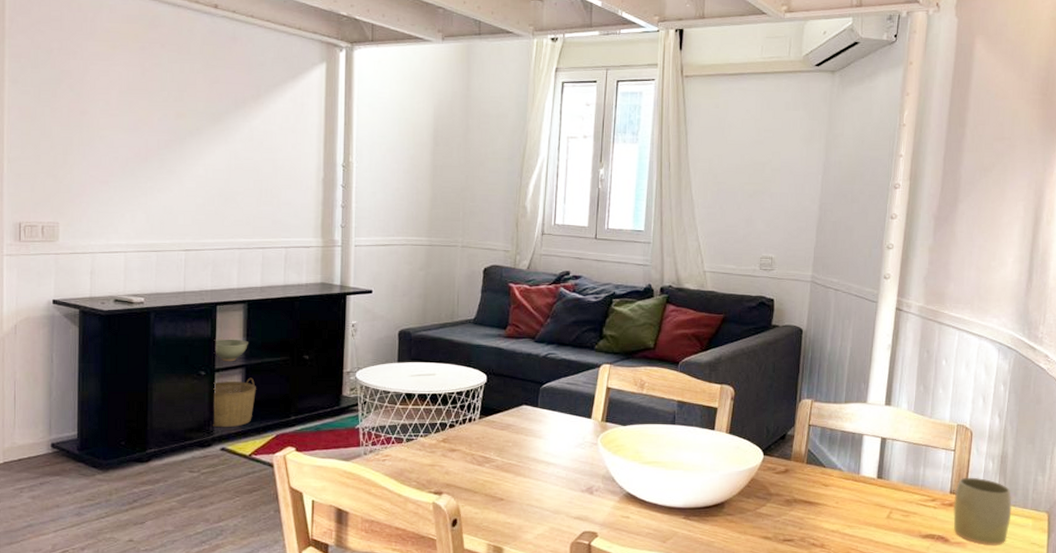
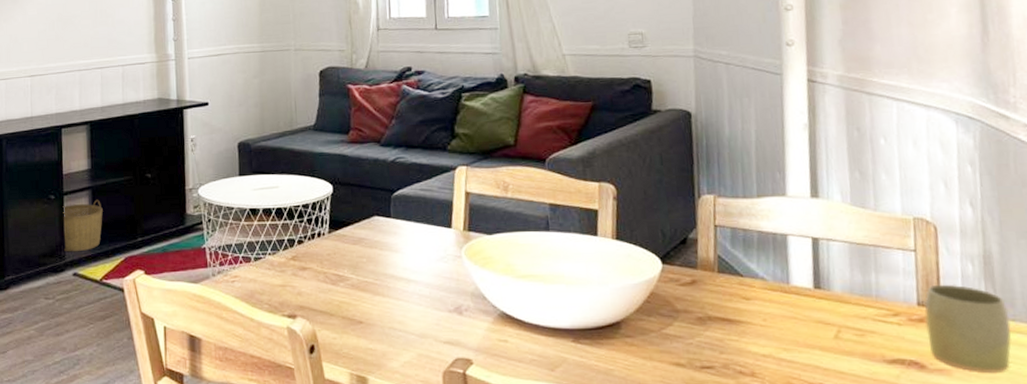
bowl: present [214,339,249,362] -> none [61,161,94,185]

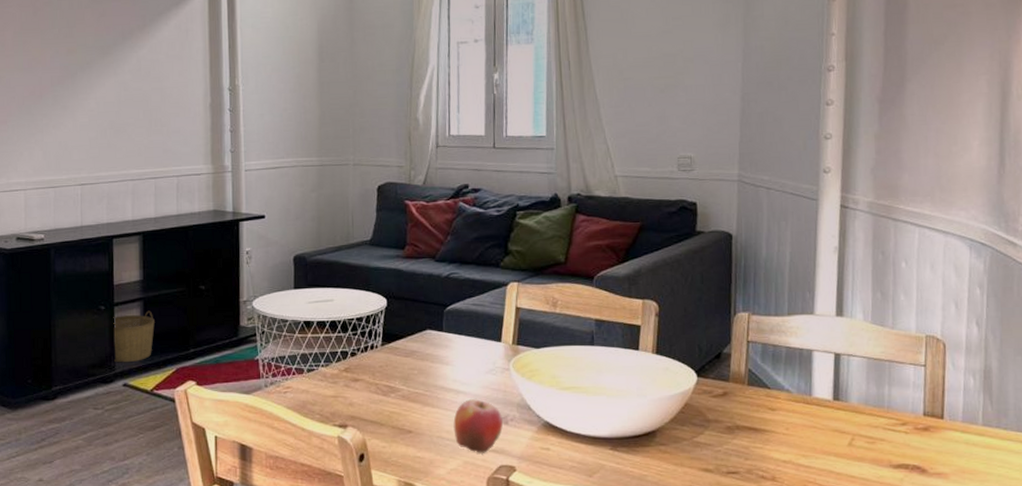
apple: none [405,288,457,345] -> present [453,399,503,453]
mug: present [924,284,1012,372] -> none [928,396,1003,476]

